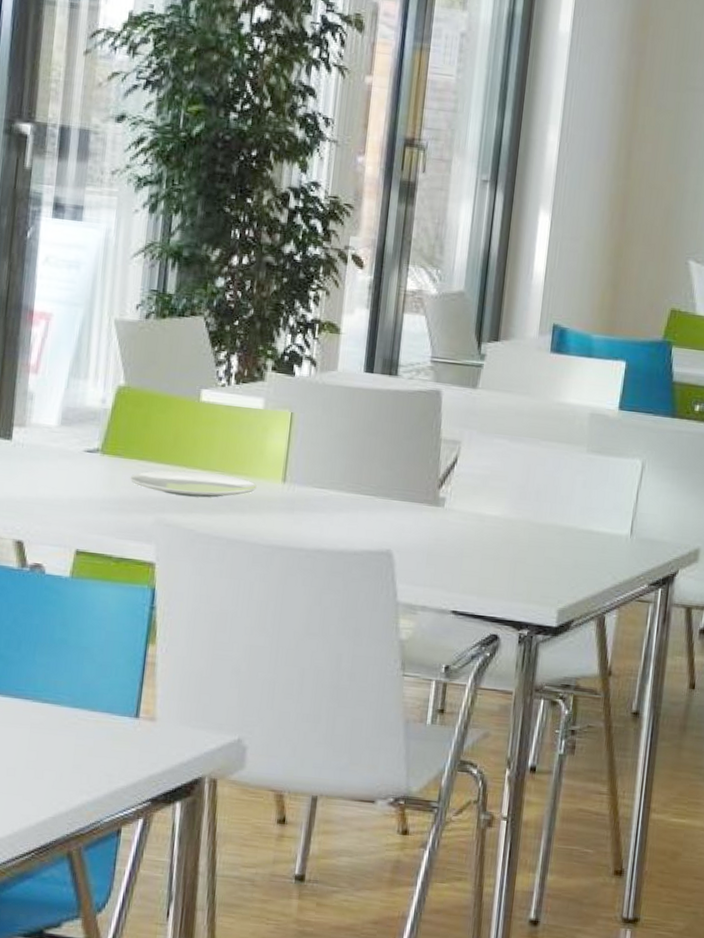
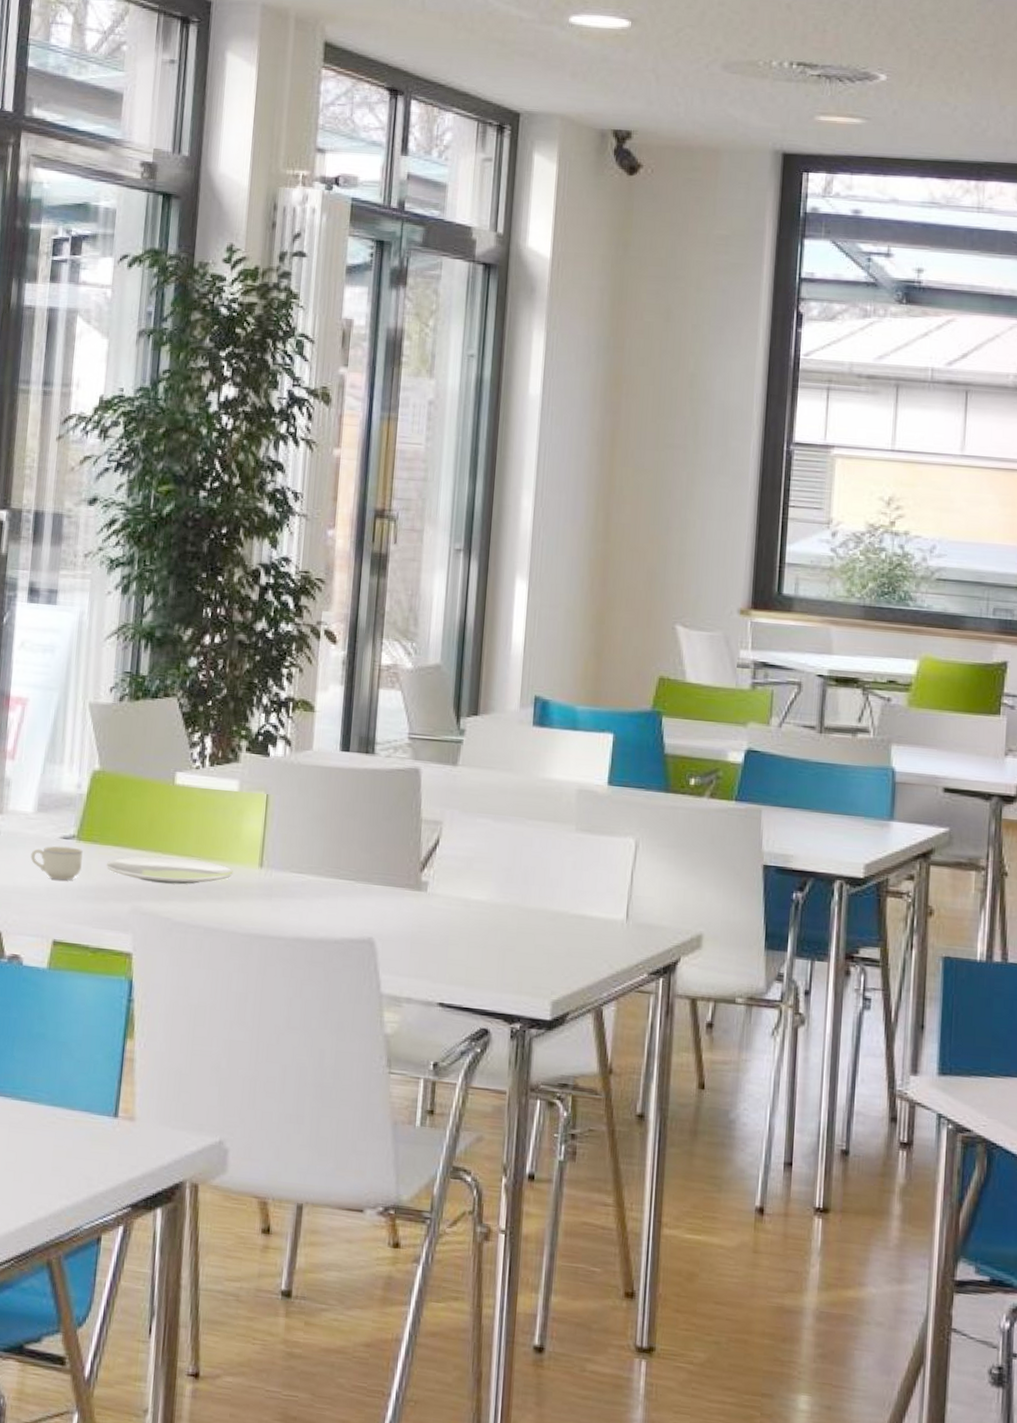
cup: none [53,458,107,493] -> present [30,845,83,881]

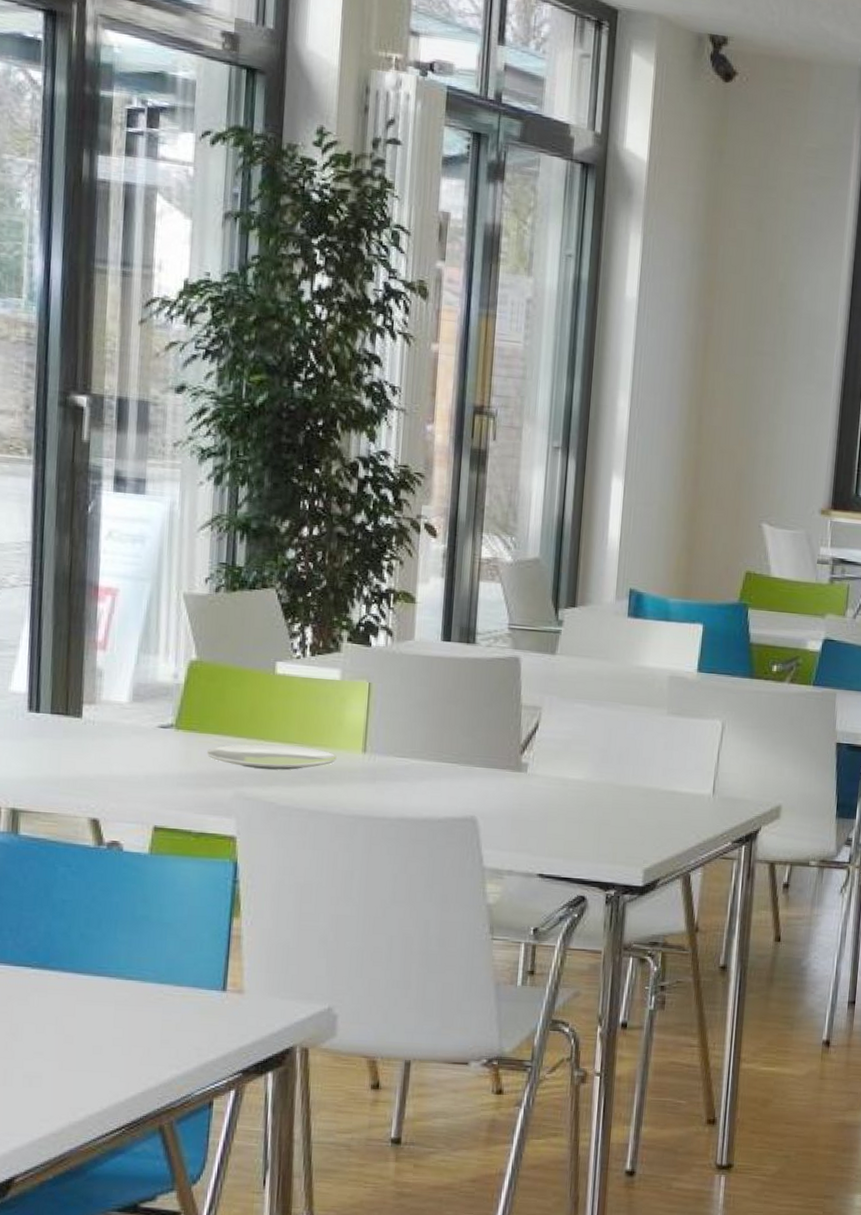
cup: present [30,845,83,881] -> none [127,734,182,768]

